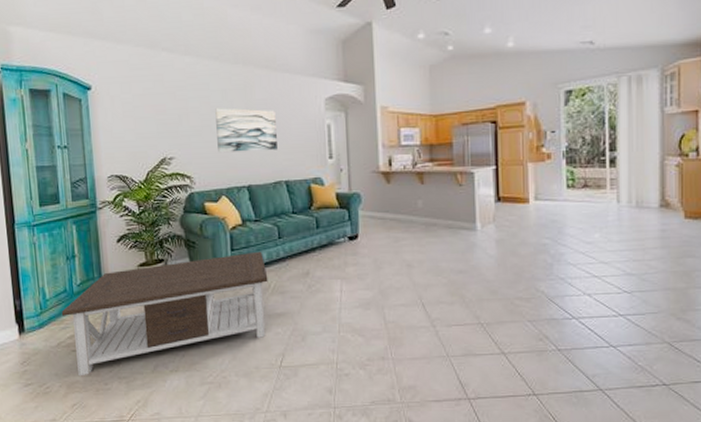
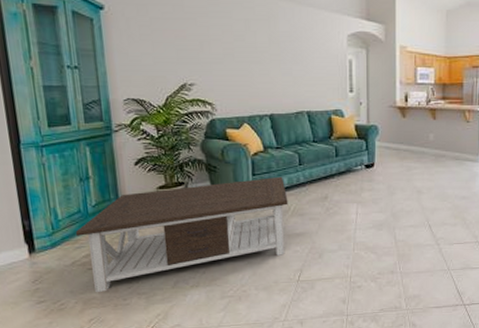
wall art: present [215,108,277,153] -> none [238,37,300,82]

